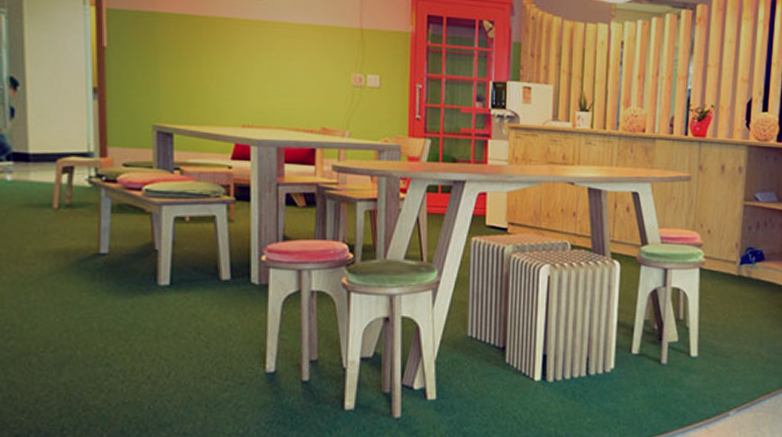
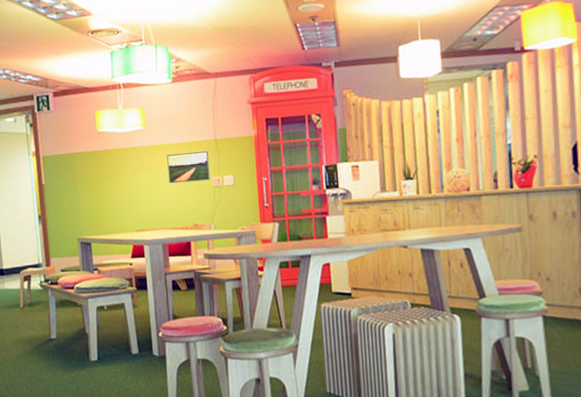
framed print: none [293,37,350,77] -> present [167,151,210,184]

